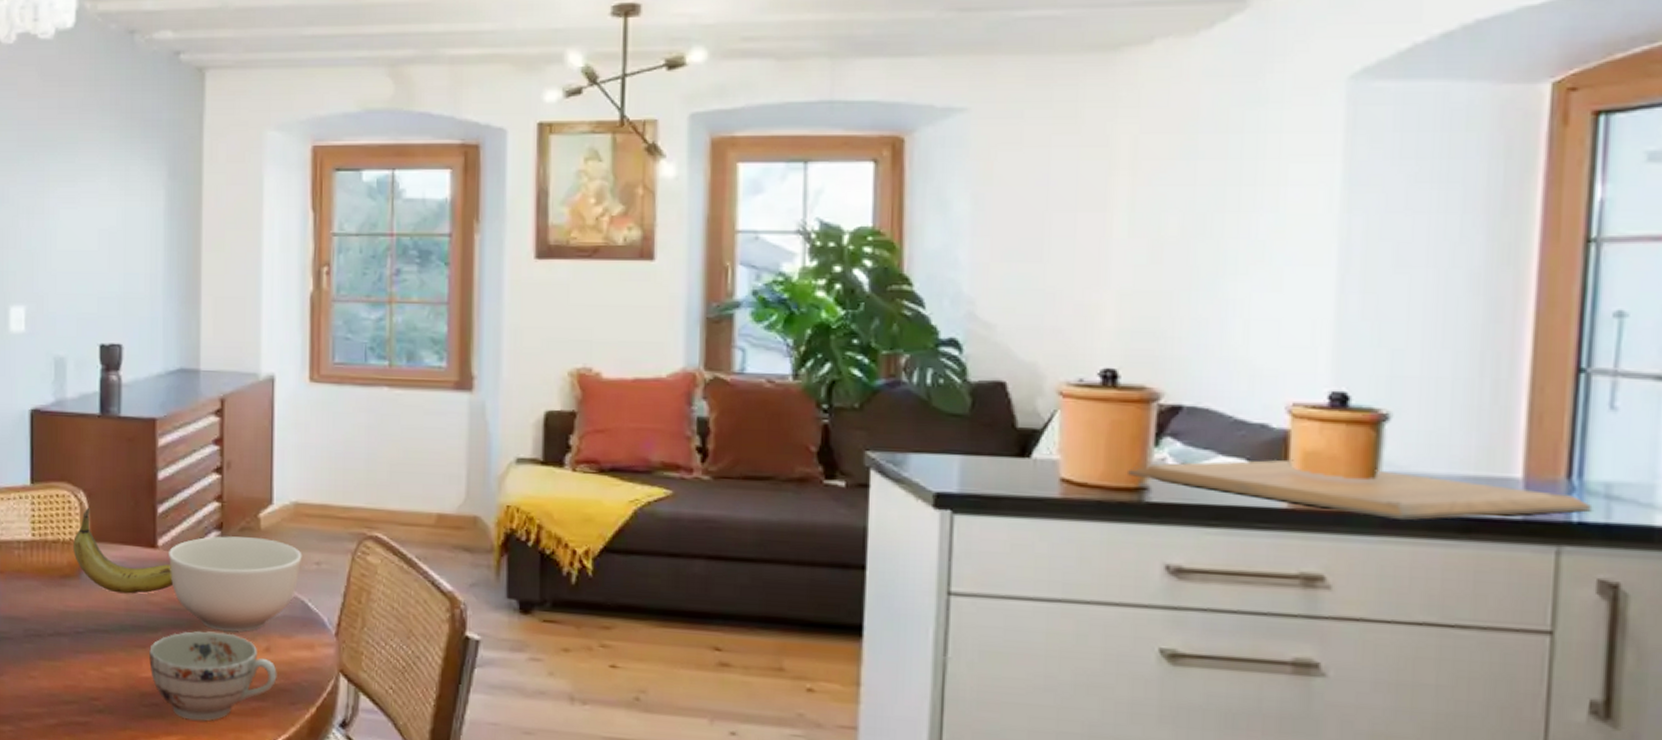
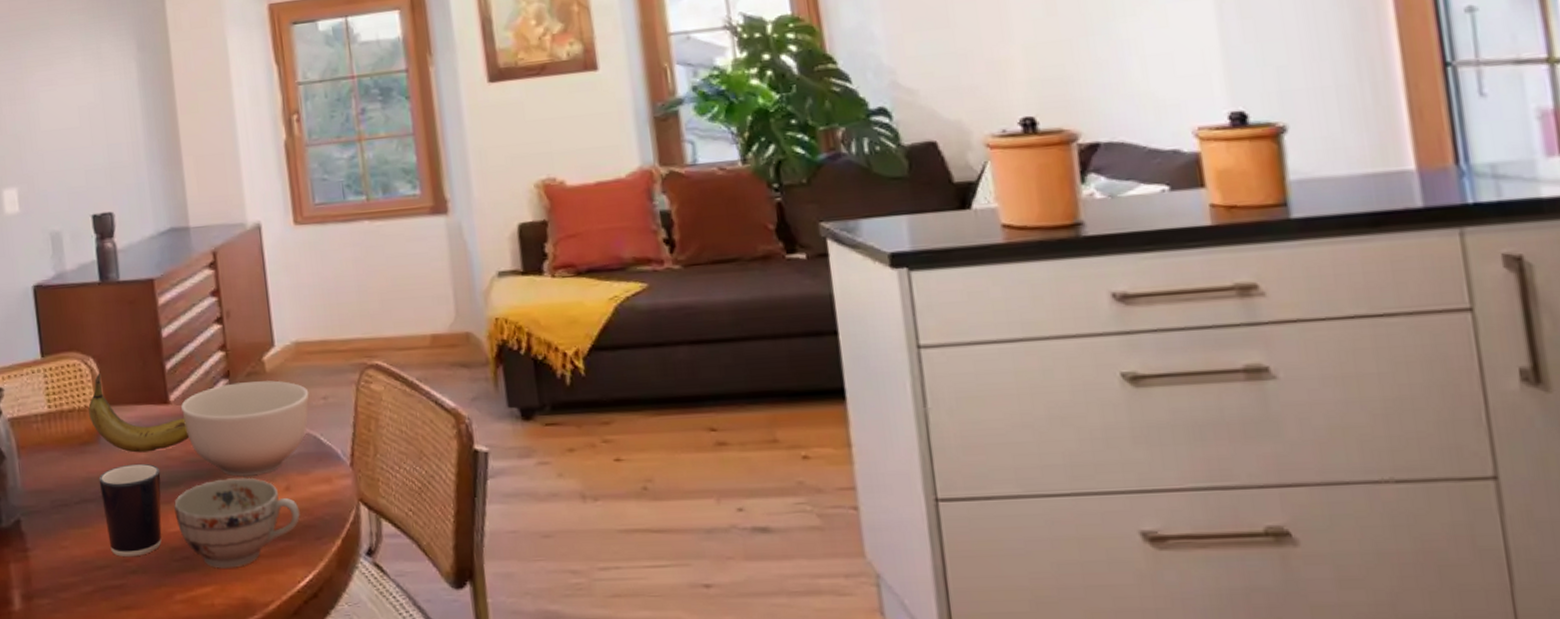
mug: none [75,603,139,697] -> present [98,463,162,558]
chopping board: present [1126,459,1593,521] -> none [1060,178,1484,223]

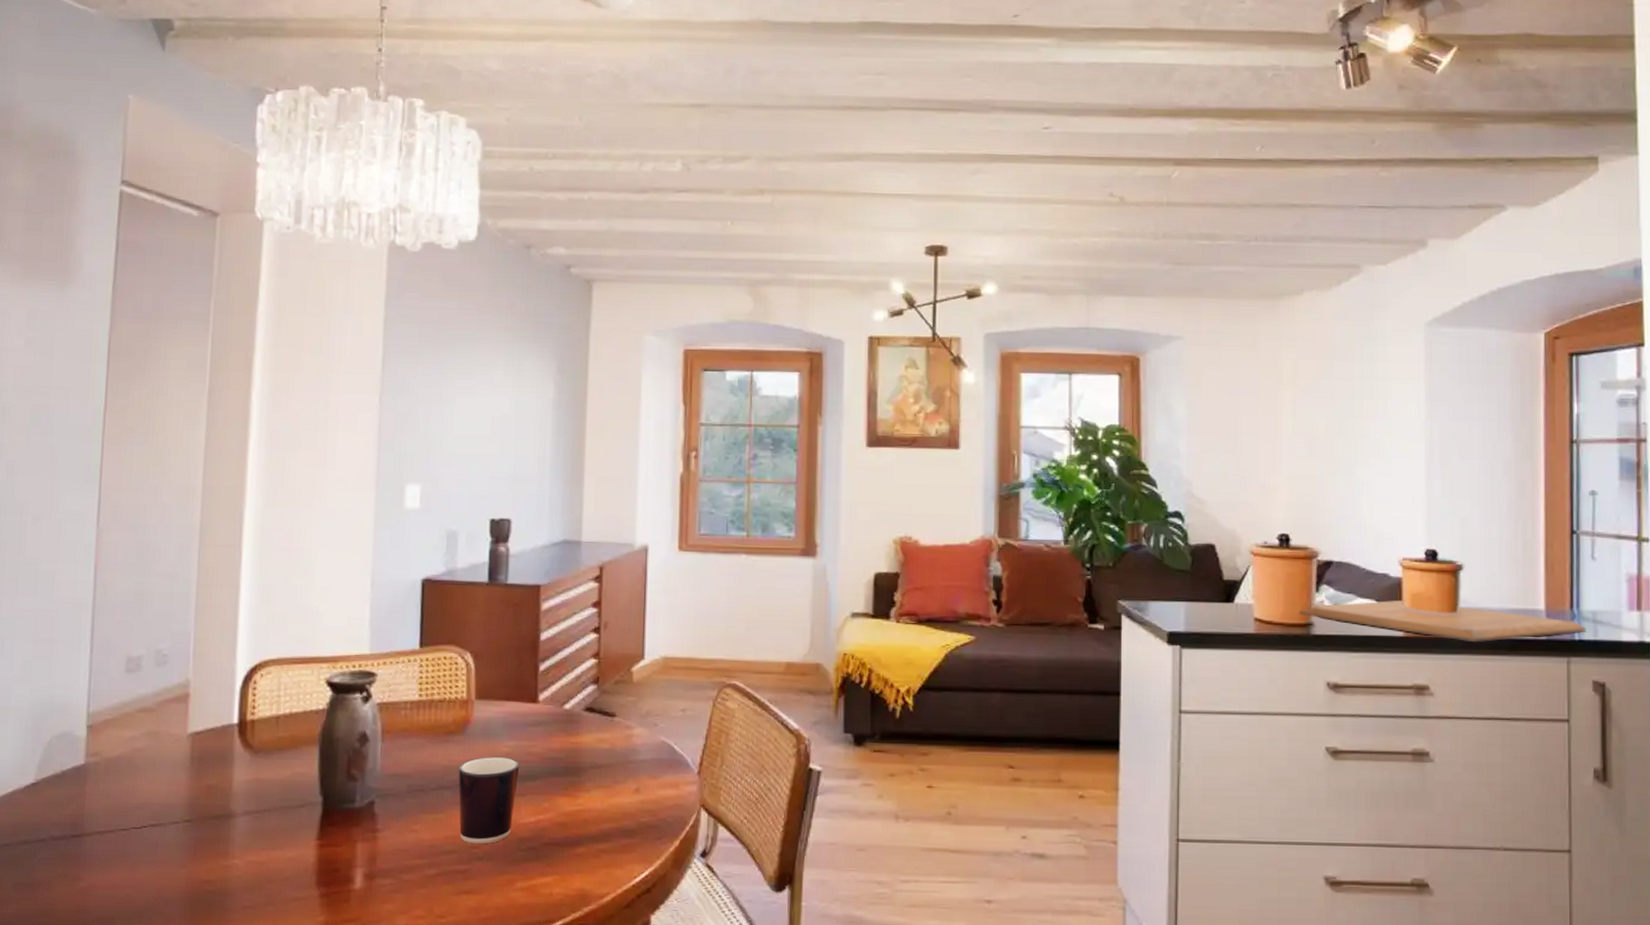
fruit: present [88,373,190,453] -> none [458,667,553,747]
teacup: present [174,477,300,569] -> none [528,777,645,861]
bowl: present [180,380,309,476] -> none [548,689,670,776]
chopping board: none [1060,178,1484,223] -> present [1298,600,1586,643]

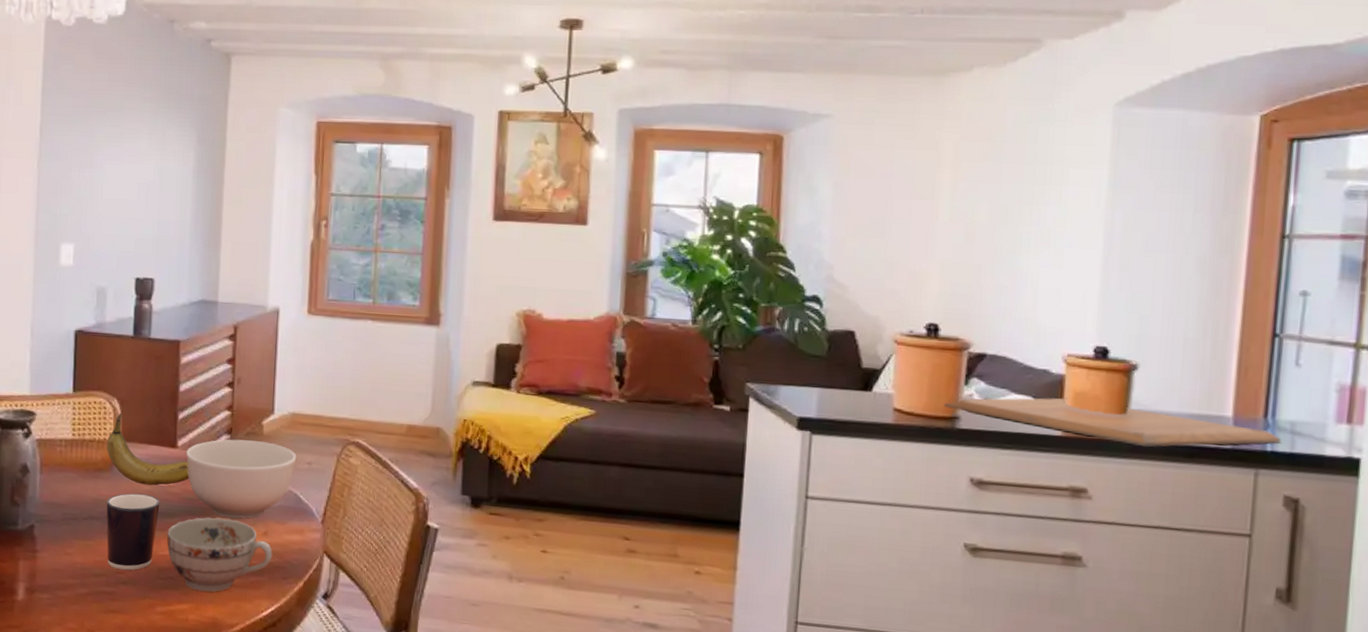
fruit: none [458,667,553,747] -> present [107,413,190,486]
teacup: none [528,777,645,861] -> present [167,517,273,592]
bowl: none [548,689,670,776] -> present [185,439,297,519]

